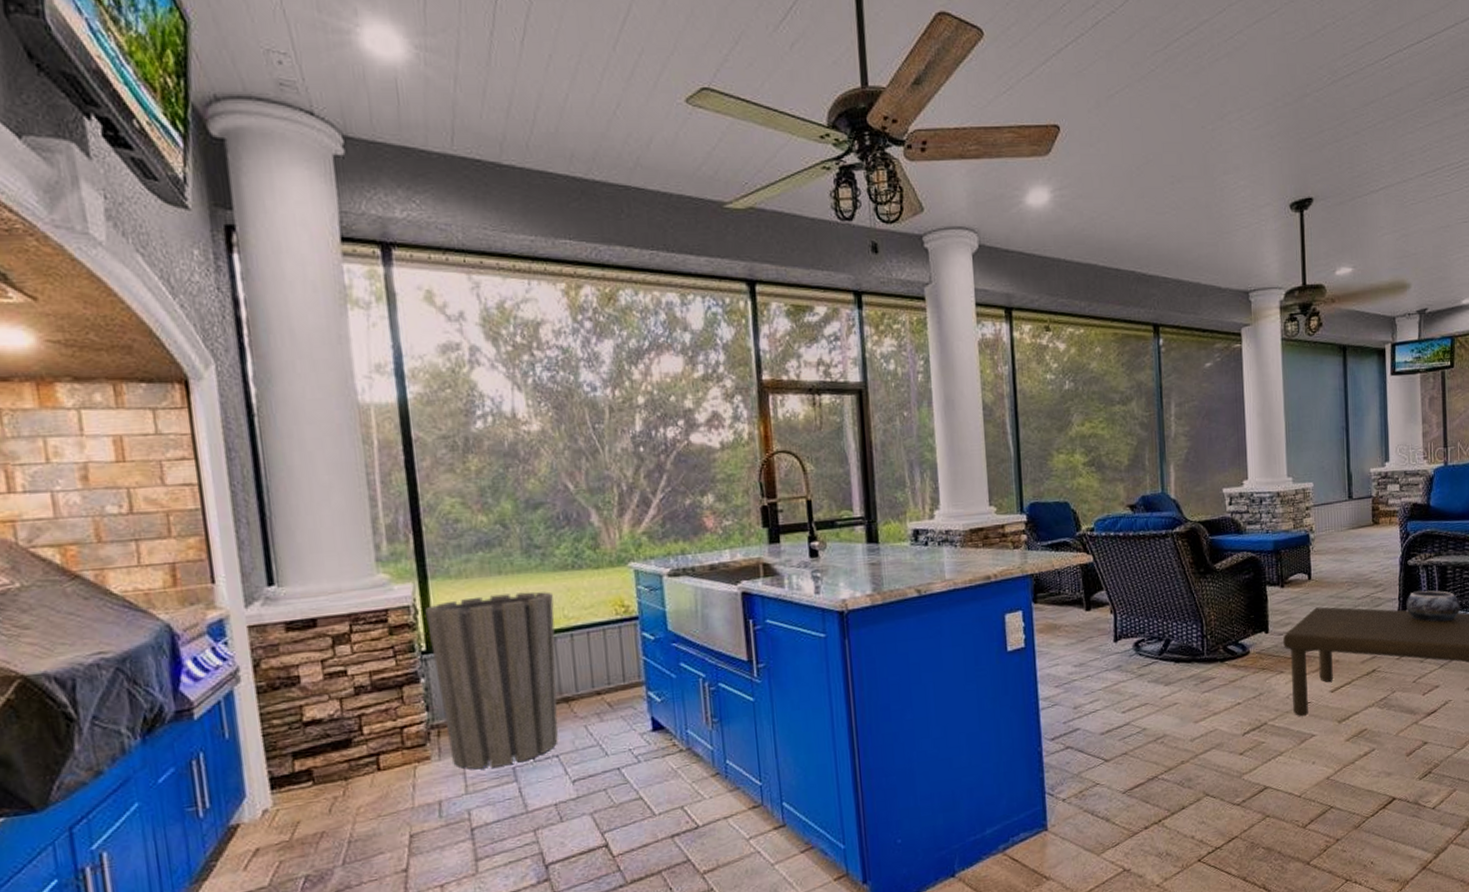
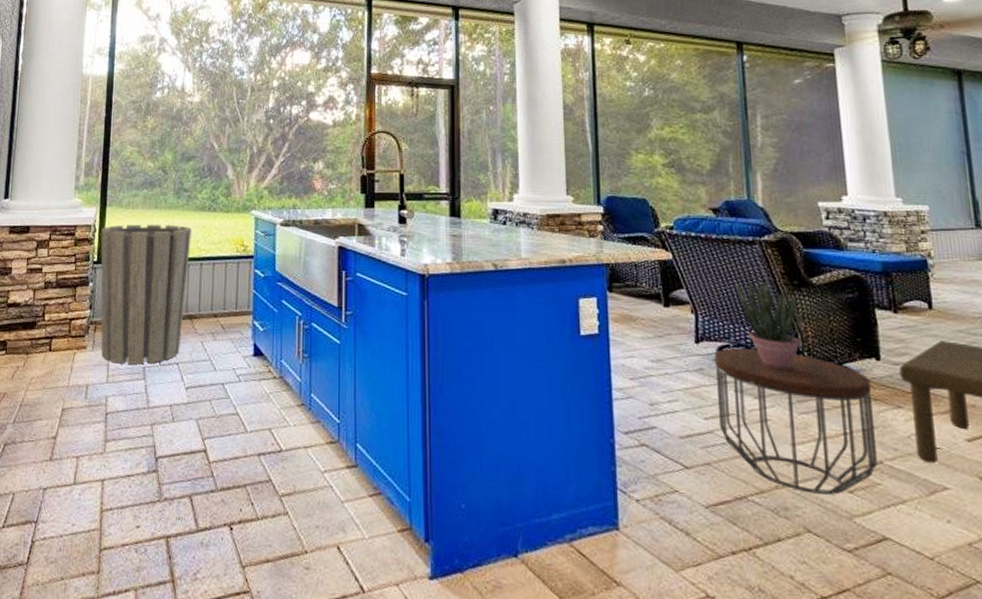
side table: none [1131,638,1263,762] -> present [714,348,878,495]
potted plant: none [1150,572,1206,656] -> present [736,280,802,371]

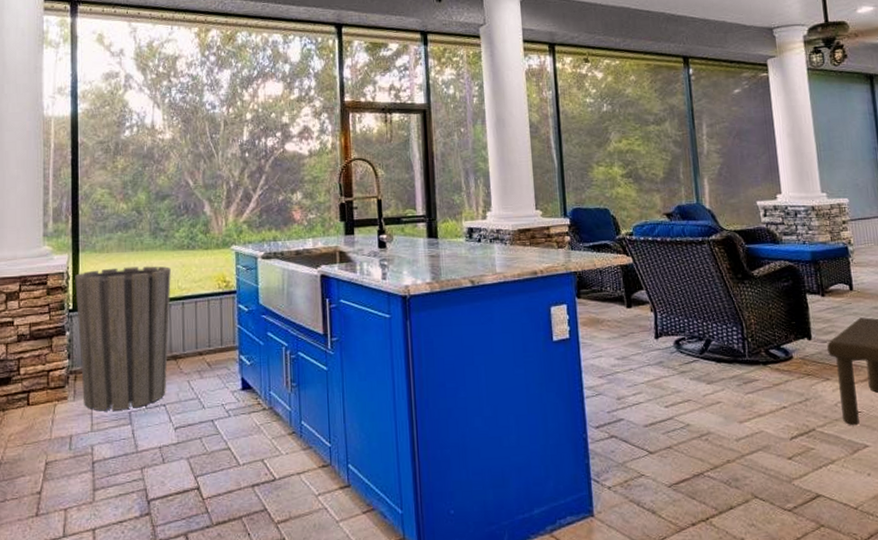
side table: present [714,348,878,495] -> none [671,339,811,464]
potted plant: present [736,280,802,371] -> none [688,276,746,357]

